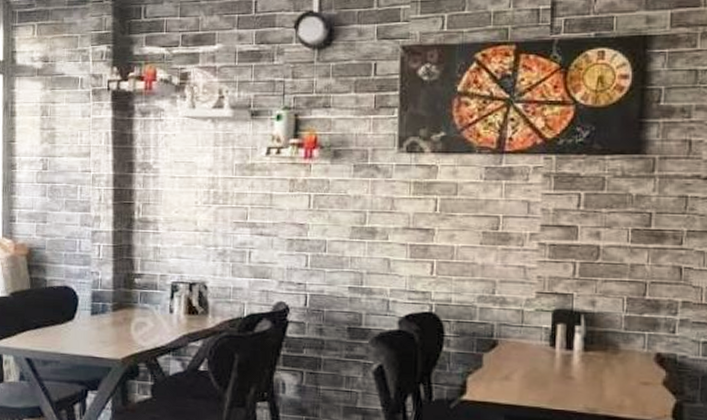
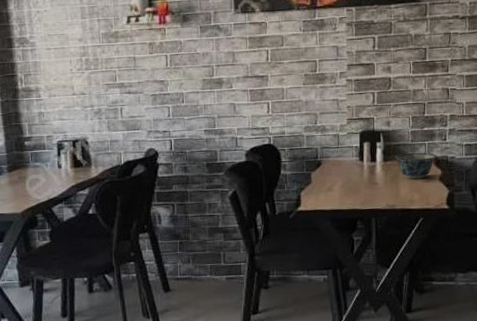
bowl: none [600,343,661,380] -> present [395,152,437,179]

